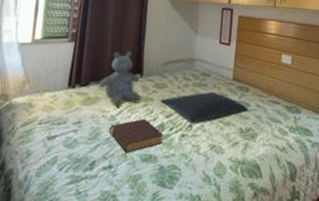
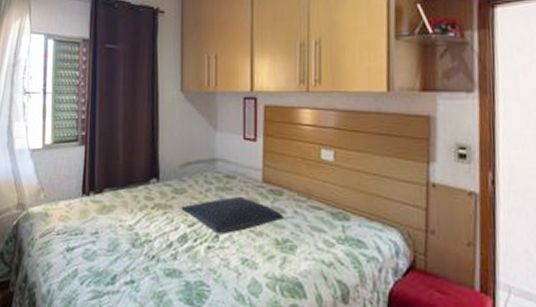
stuffed bear: present [98,51,142,107] -> none [113,153,160,216]
book: present [110,118,164,153] -> none [129,228,187,267]

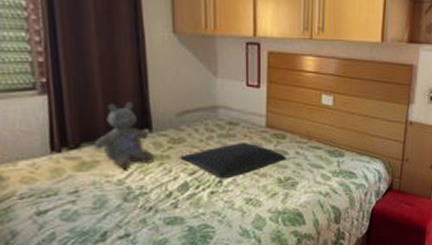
stuffed bear: none [113,153,160,216] -> present [94,102,155,170]

